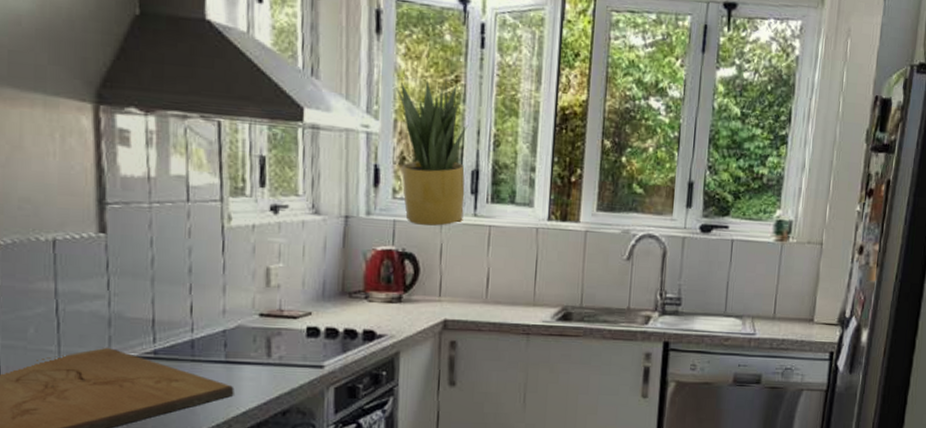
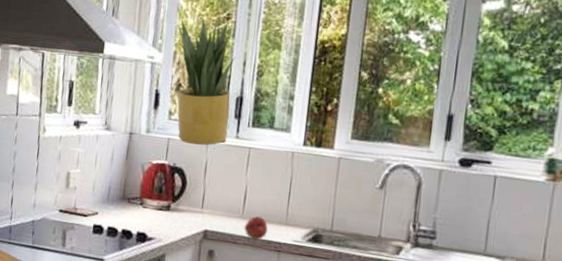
fruit: none [488,298,515,324] -> present [244,216,268,240]

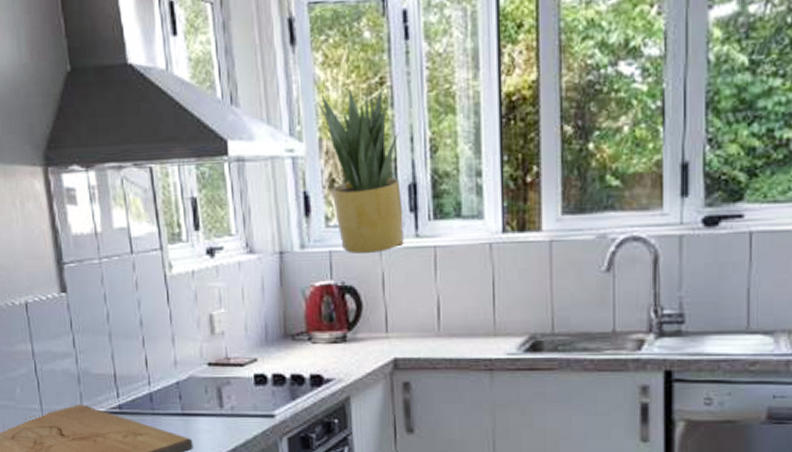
fruit: present [244,216,268,240] -> none [443,330,474,360]

